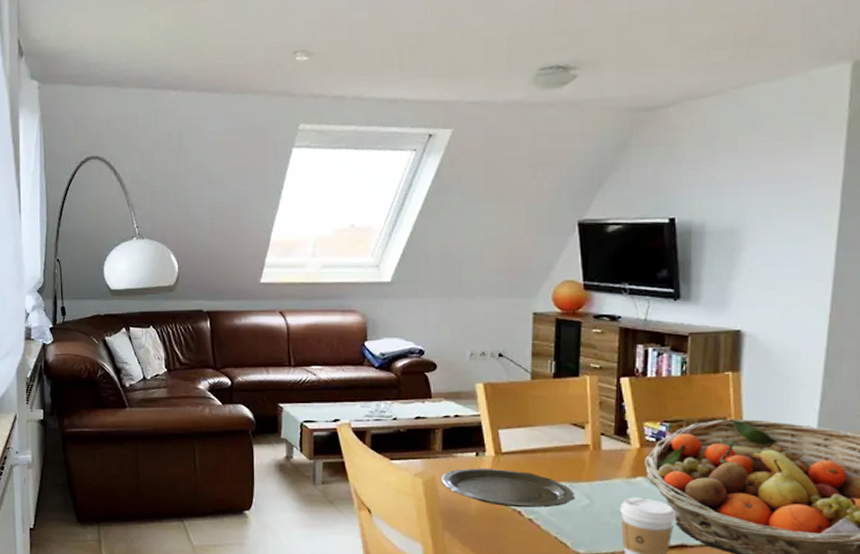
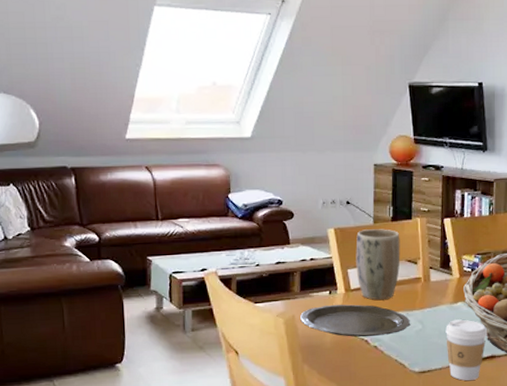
plant pot: none [508,386,564,468] -> present [356,229,401,301]

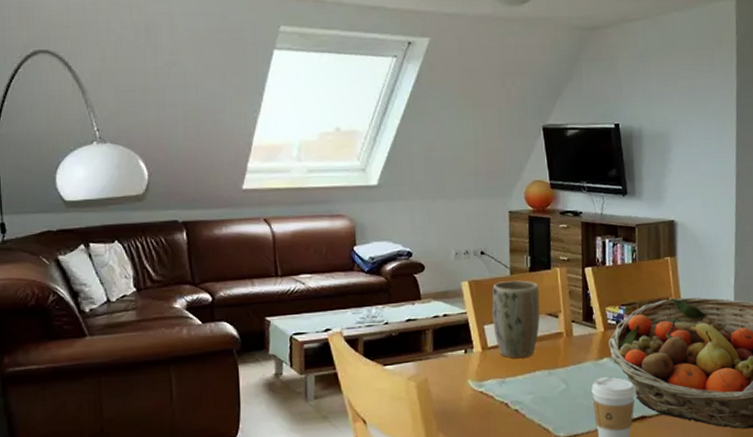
plate: present [300,304,411,337] -> none [434,363,554,400]

